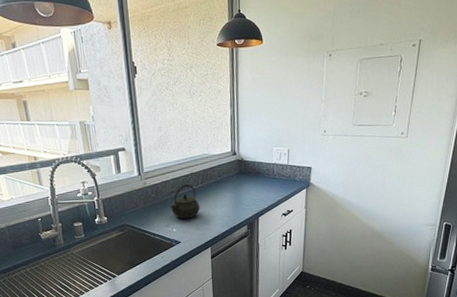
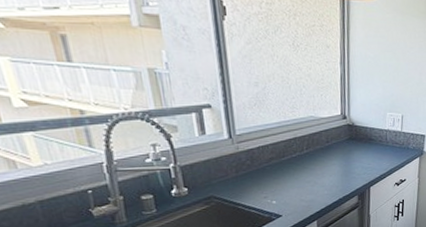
kettle: present [171,183,200,219] -> none [270,149,305,190]

